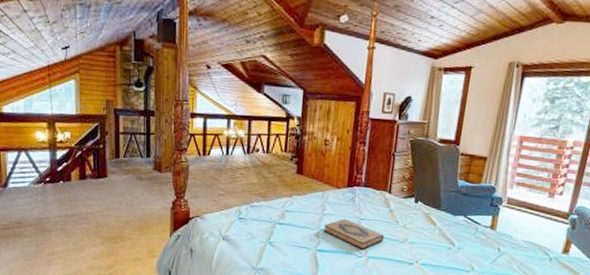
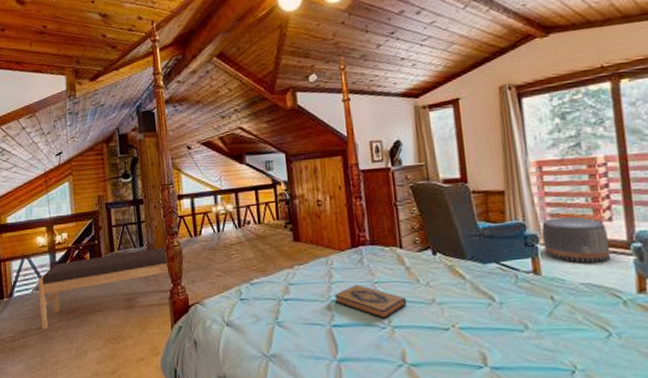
bench: none [36,160,174,223] -> present [38,246,168,330]
pouf: none [504,186,556,227] -> present [542,217,611,263]

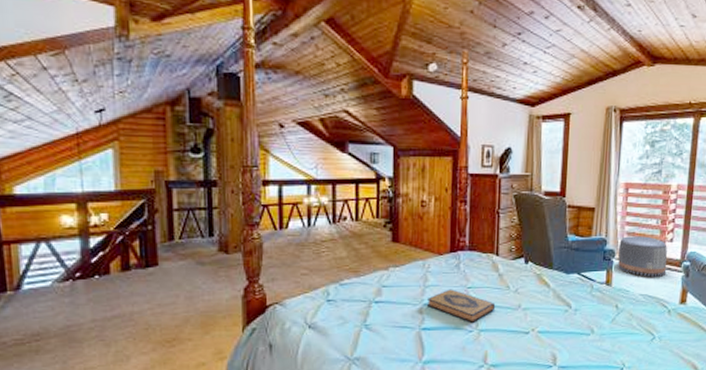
bench: present [38,246,168,330] -> none [61,238,245,332]

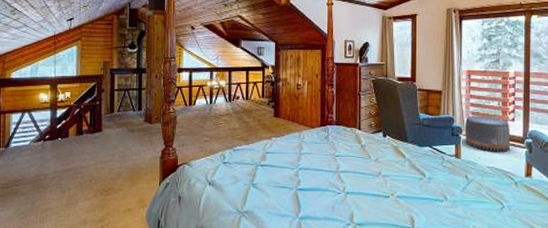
hardback book: present [426,289,496,323] -> none [302,157,359,186]

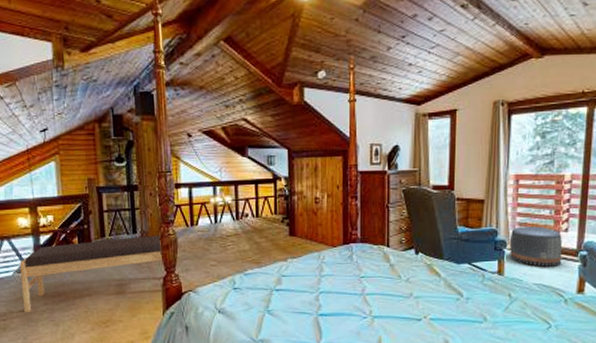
bench: none [36,112,163,180] -> present [19,234,162,313]

